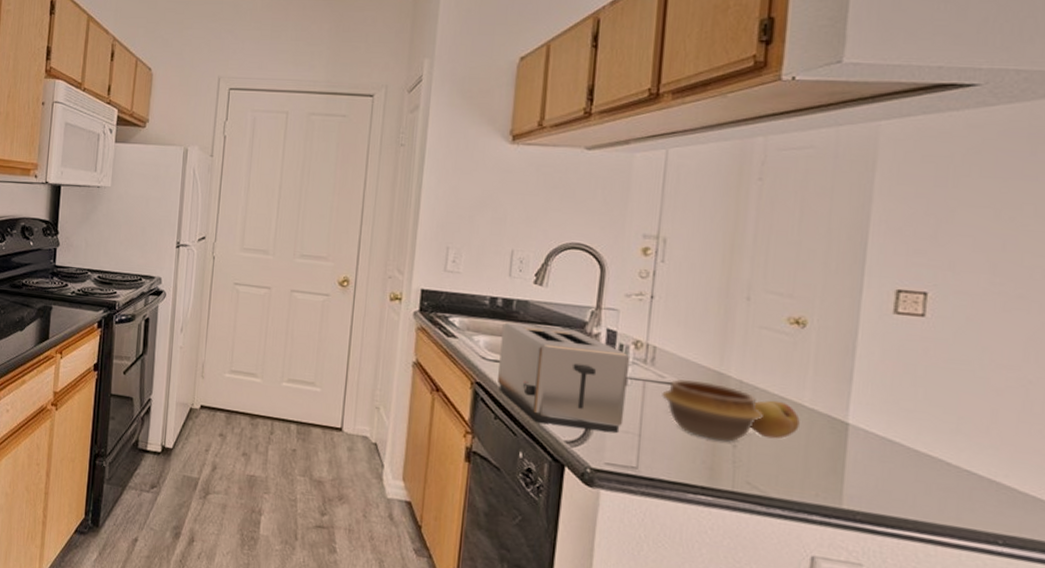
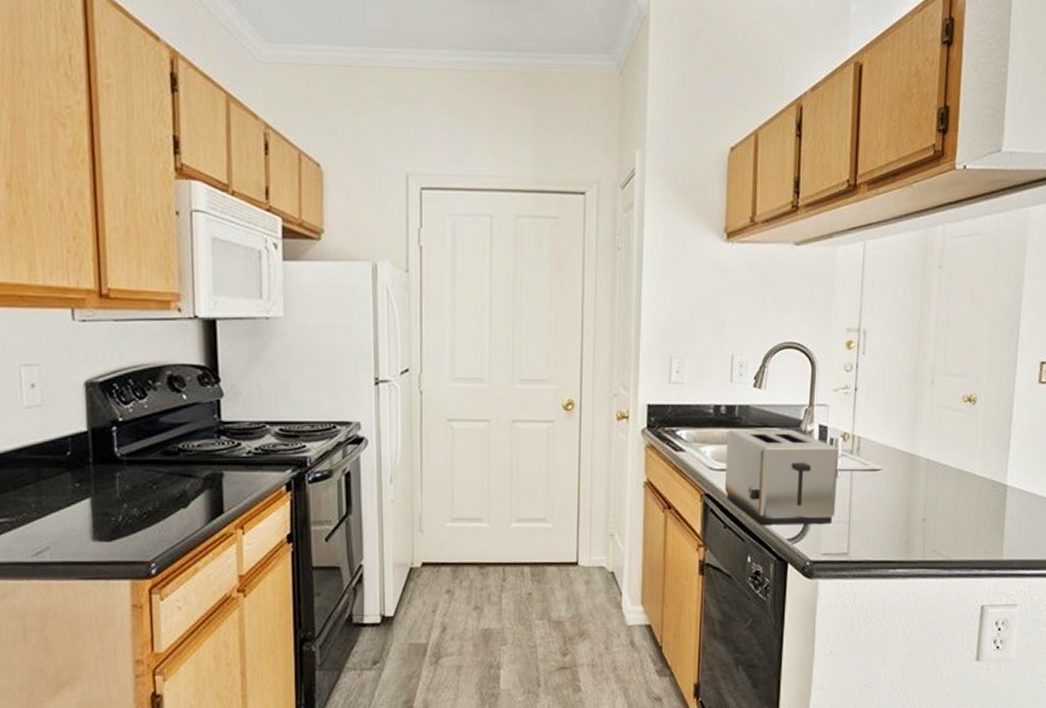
bowl: present [662,379,763,442] -> none [866,464,945,517]
fruit: present [750,400,800,439] -> none [935,473,972,508]

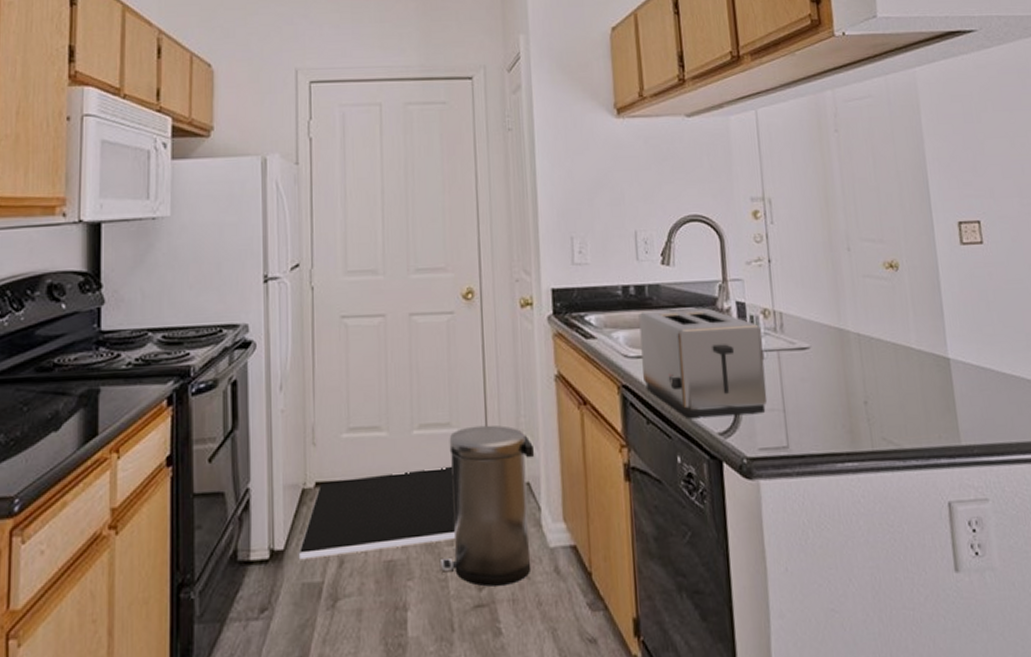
door mat: none [407,555,546,625] -> present [300,466,455,560]
pedal bin: none [530,522,621,654] -> present [439,425,535,587]

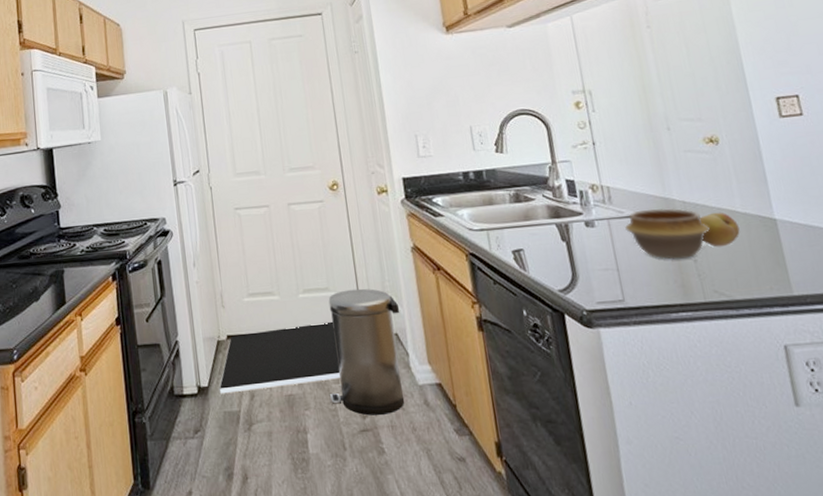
toaster: present [639,308,768,419] -> none [479,186,602,280]
bowl: none [795,340,883,400] -> present [625,208,710,259]
fruit: none [873,347,913,388] -> present [699,212,740,247]

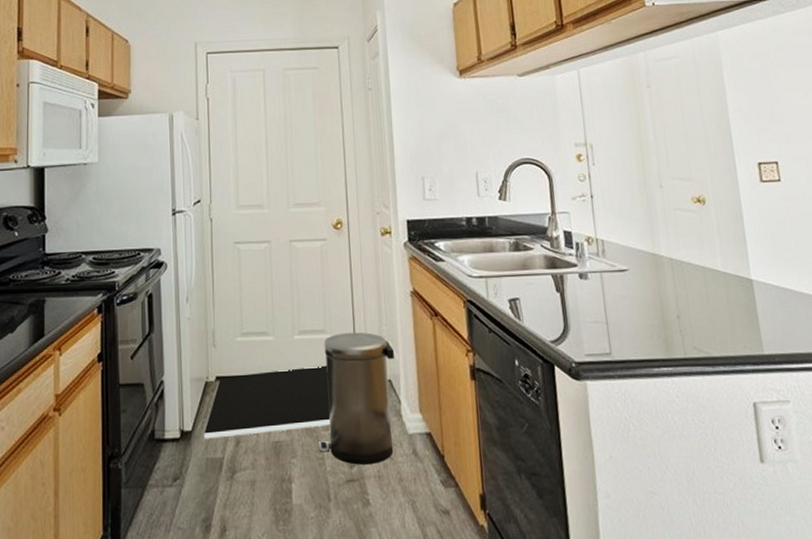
bowl: present [625,208,710,259] -> none [616,264,693,315]
fruit: present [699,212,740,247] -> none [684,270,720,305]

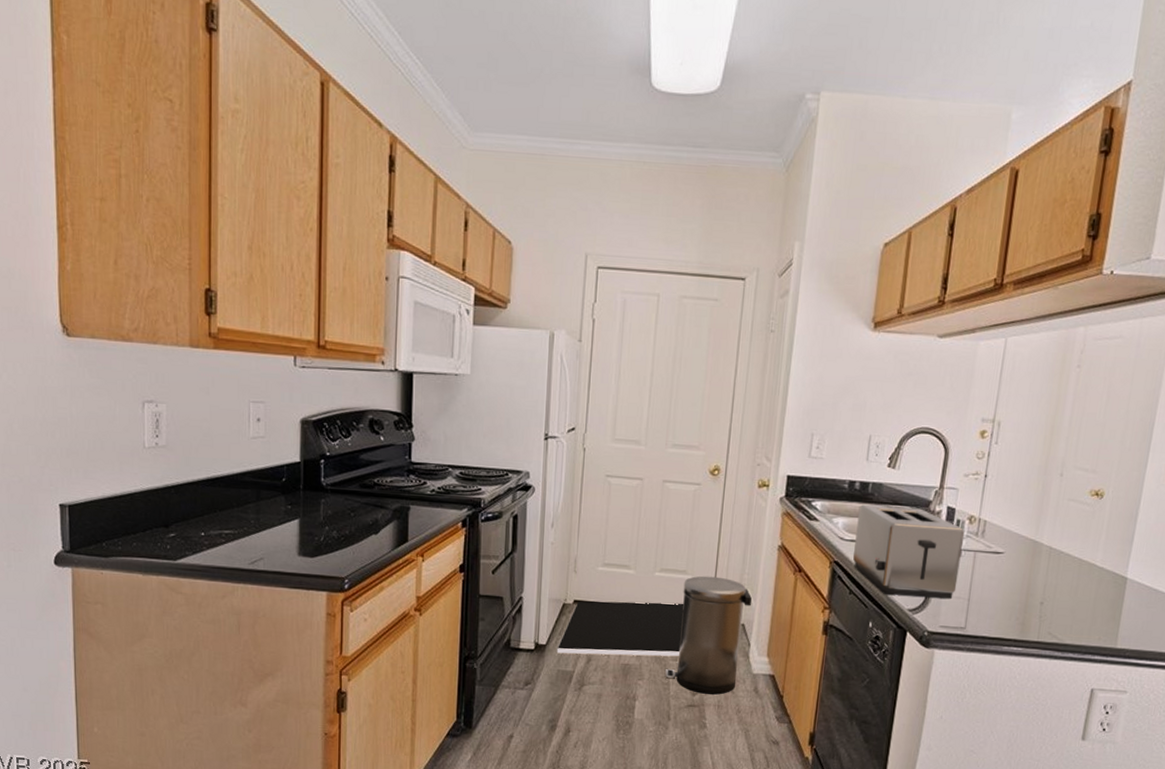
toaster: none [480,236,592,329] -> present [853,504,964,600]

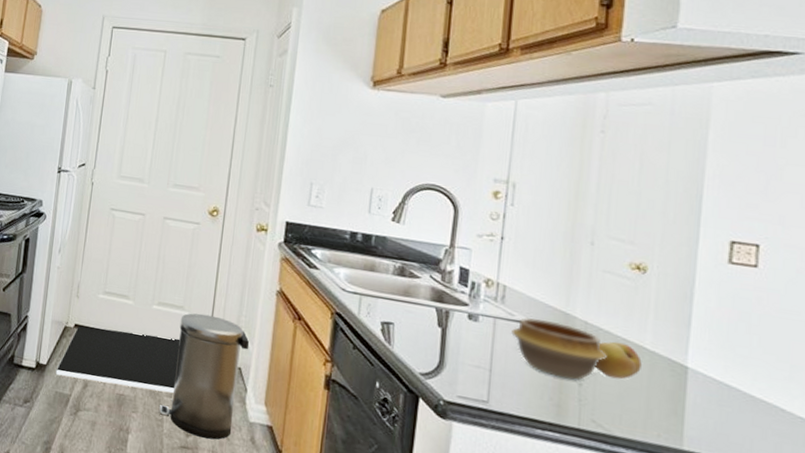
toaster: present [853,504,964,600] -> none [356,257,480,368]
bowl: none [988,548,1065,600] -> present [511,318,607,380]
fruit: none [1055,562,1092,595] -> present [595,341,642,380]

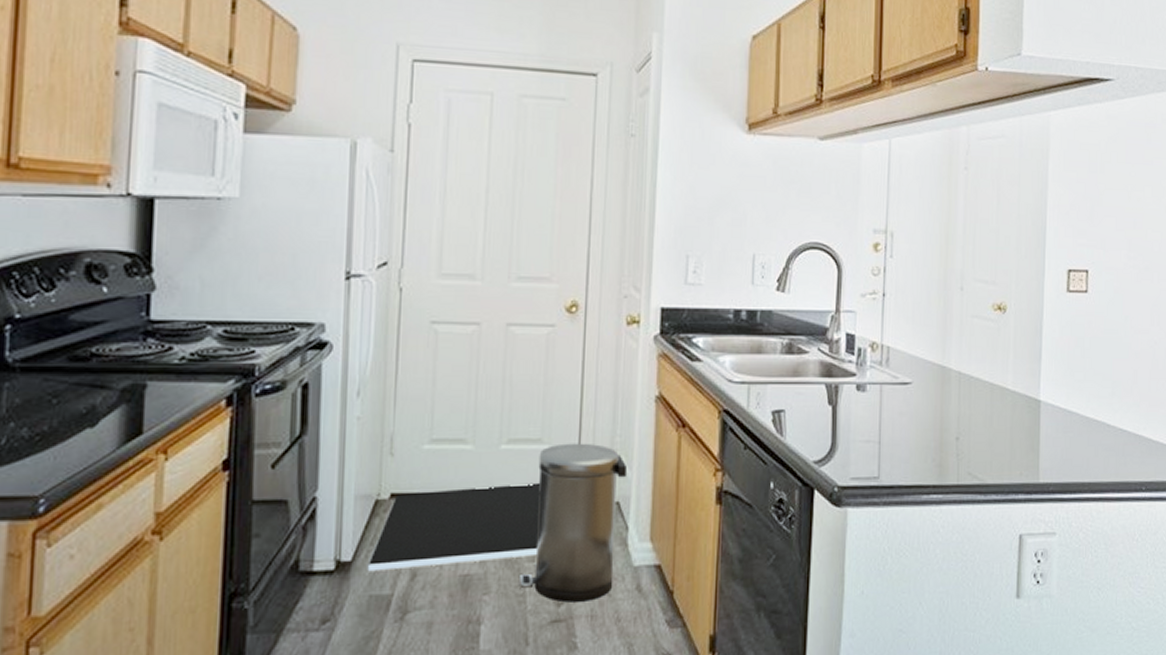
bowl: present [511,318,607,380] -> none [896,377,978,435]
fruit: present [595,341,642,380] -> none [969,387,1005,426]

